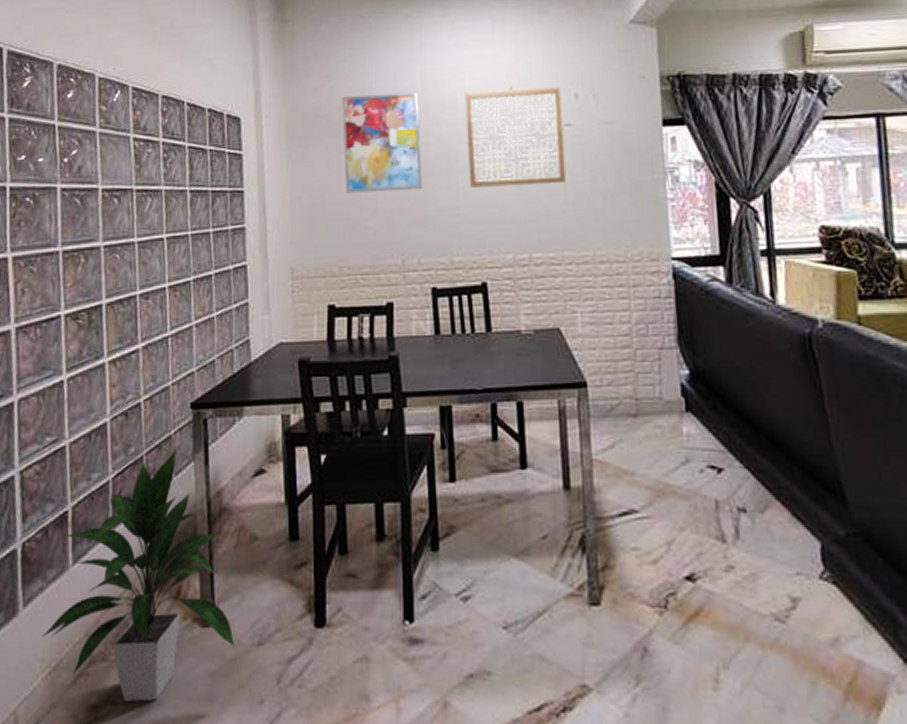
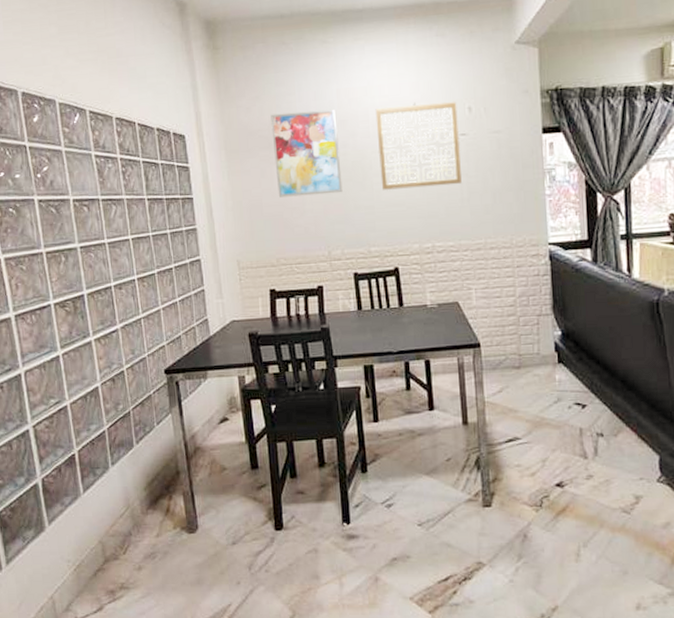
indoor plant: present [42,450,236,702] -> none [66,405,215,587]

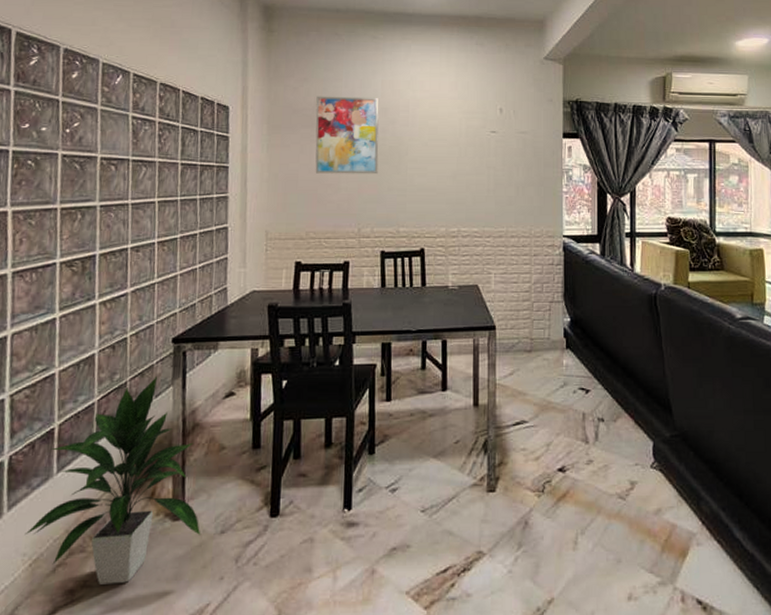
indoor plant: none [66,405,215,587] -> present [24,376,201,585]
wall art: present [375,102,462,190] -> none [415,100,490,176]

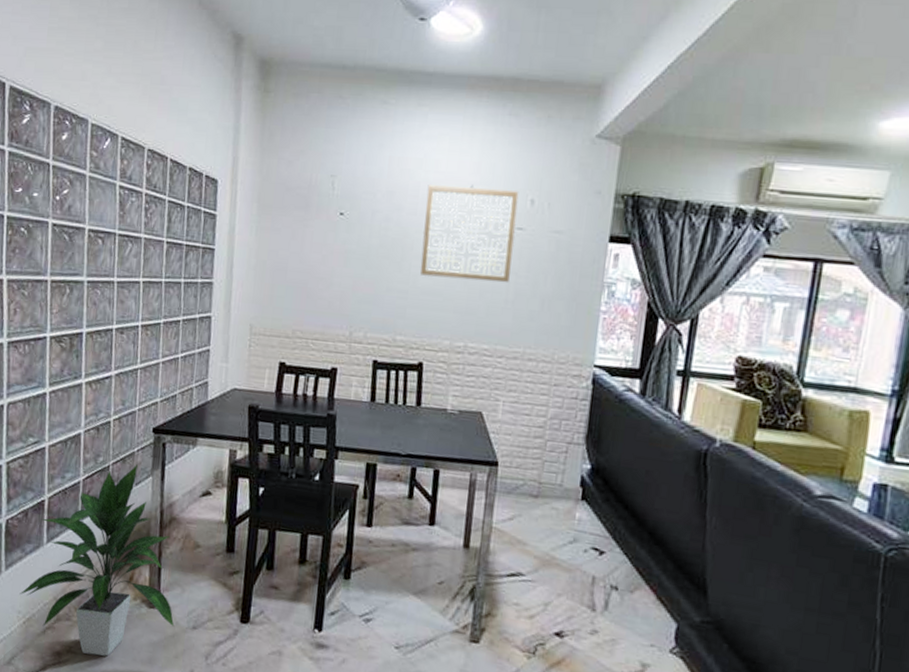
wall art: present [315,96,379,174] -> none [306,172,384,271]
wall art: none [415,100,490,176] -> present [420,185,519,283]

